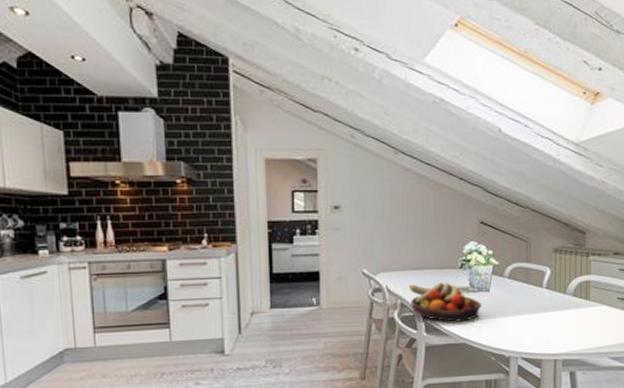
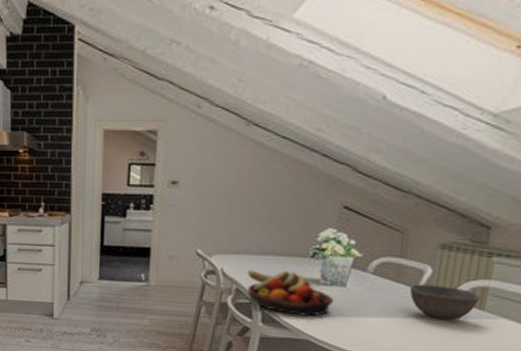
bowl: none [536,283,585,312] -> present [409,284,480,321]

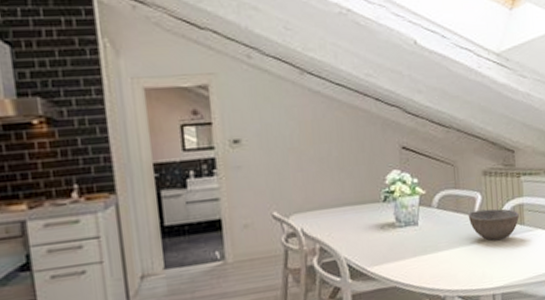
fruit bowl: present [247,270,335,317] -> none [328,218,411,264]

